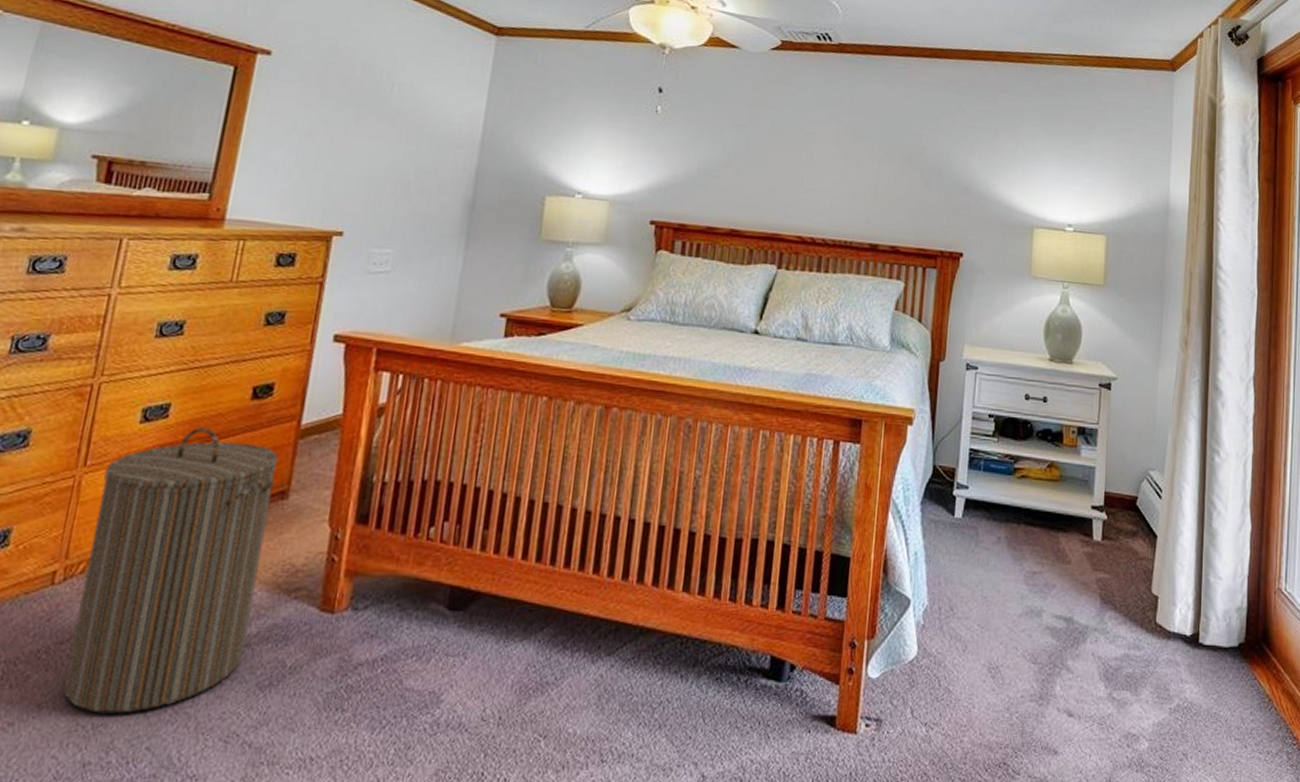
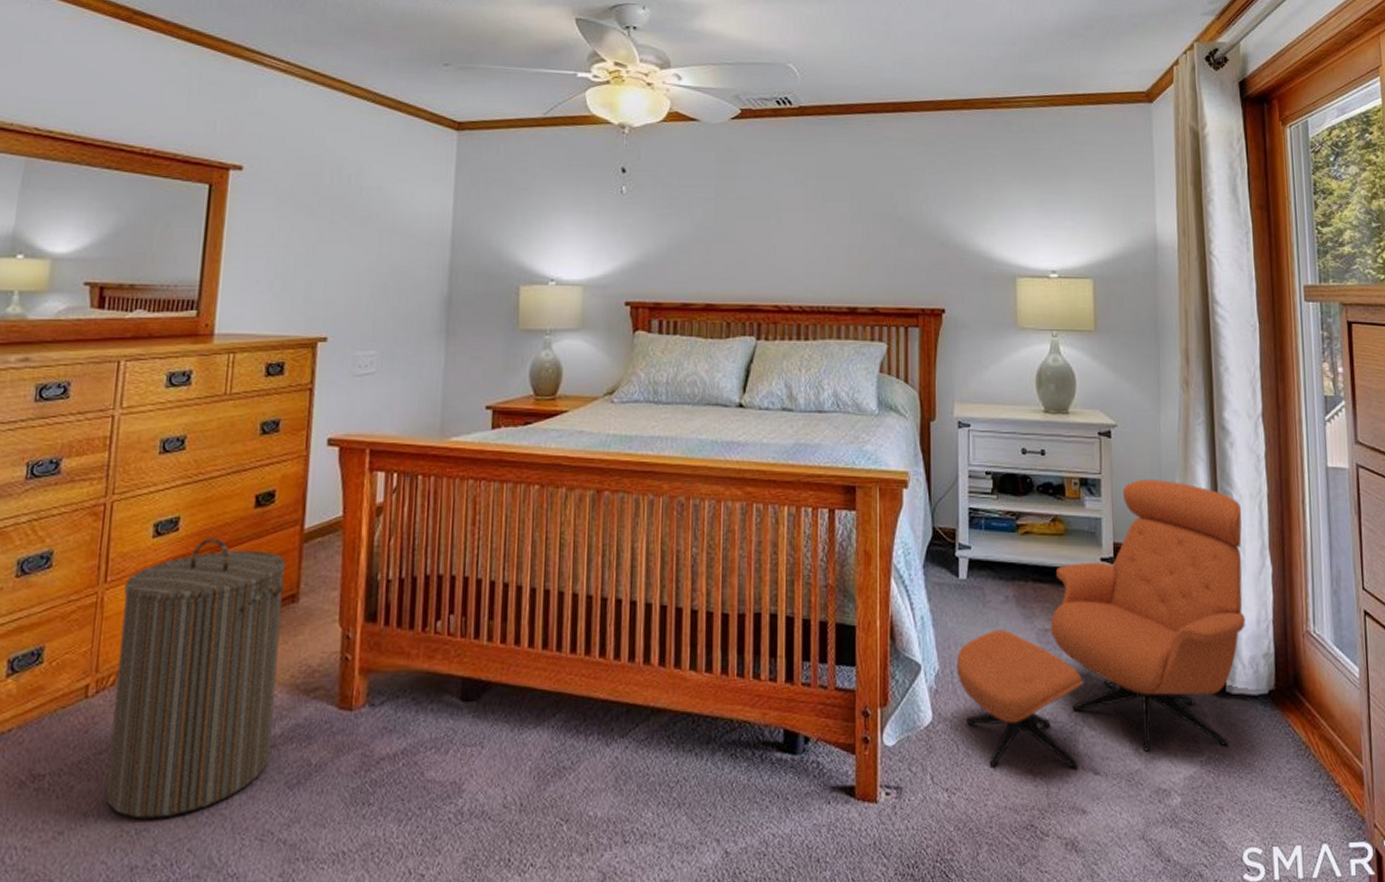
armchair: none [944,432,1228,710] -> present [956,479,1245,769]

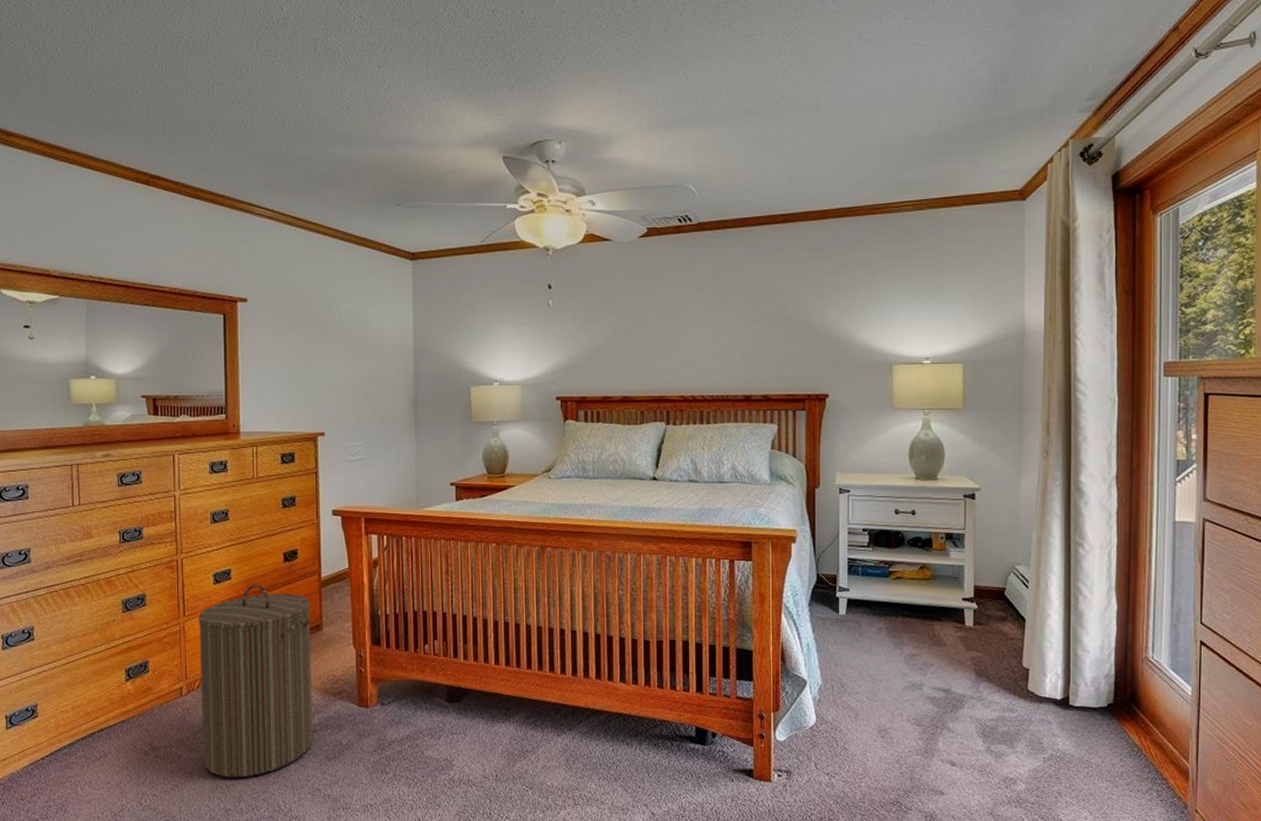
armchair: present [956,479,1245,769] -> none [836,533,1092,761]

